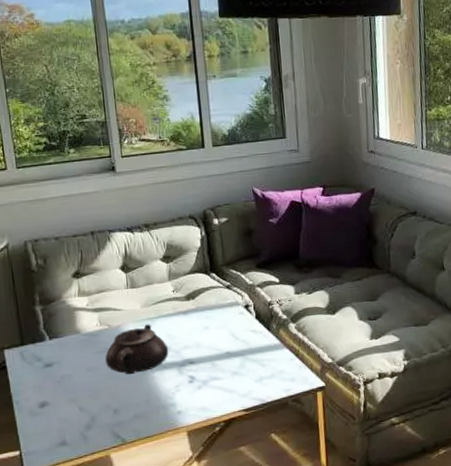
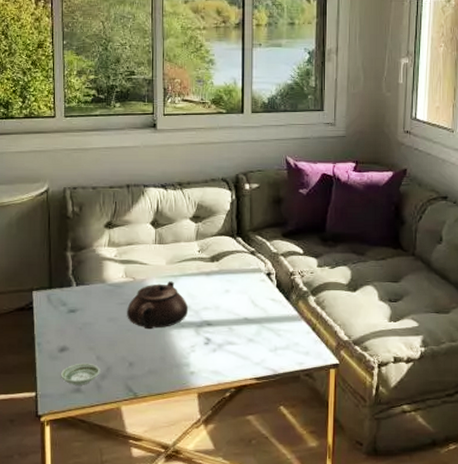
saucer: none [43,415,85,439] -> present [60,363,100,385]

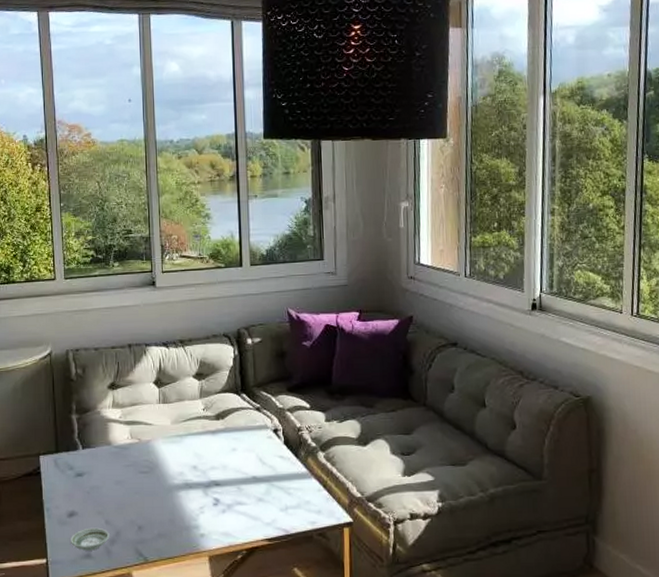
teapot: present [127,281,189,330] -> none [134,441,196,492]

